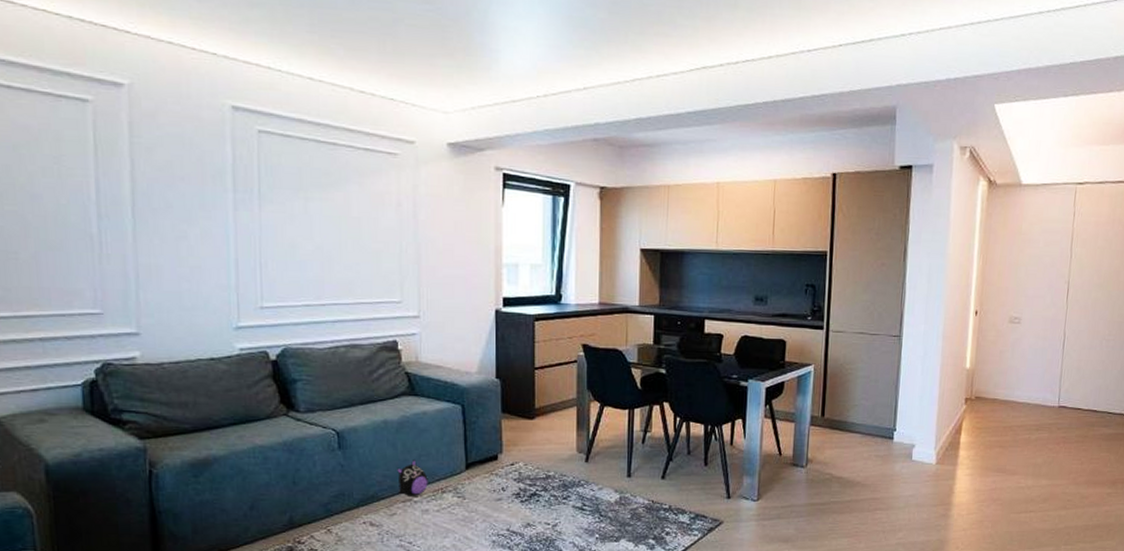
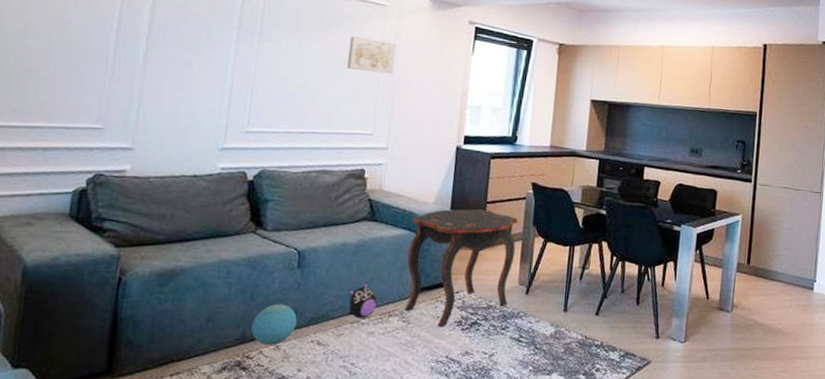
ball: none [299,487,345,529] -> present [251,303,297,345]
wall art: none [362,192,416,233] -> present [346,36,397,74]
side table: none [455,375,571,500] -> present [404,208,518,327]

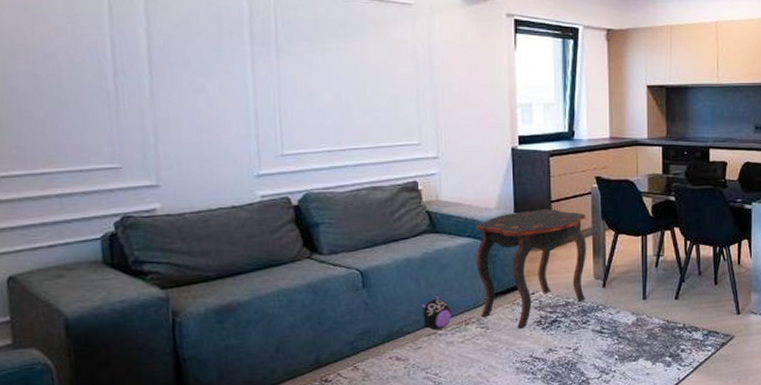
ball: present [251,303,297,345] -> none [325,325,371,367]
wall art: present [346,36,397,74] -> none [378,41,432,79]

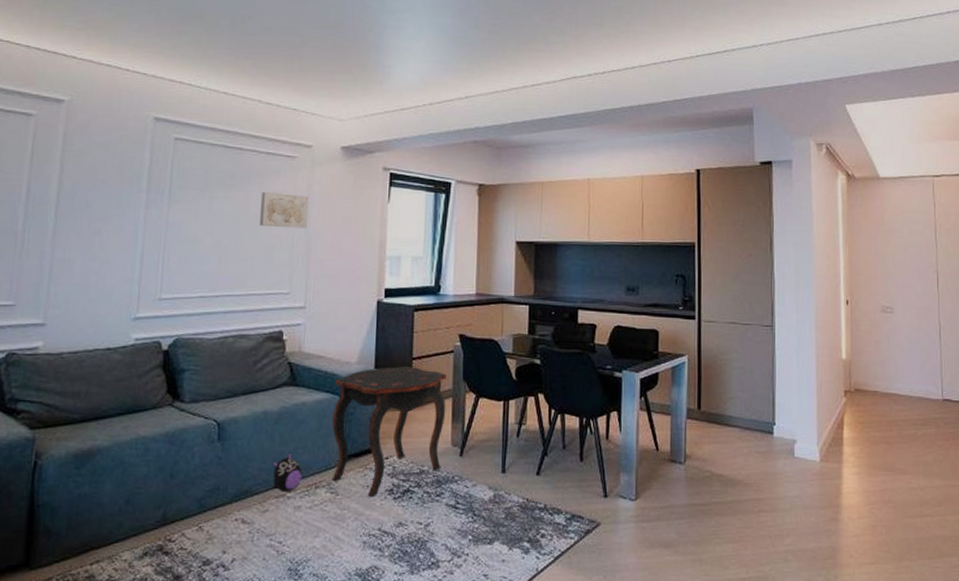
wall art: none [378,41,432,79] -> present [259,191,309,229]

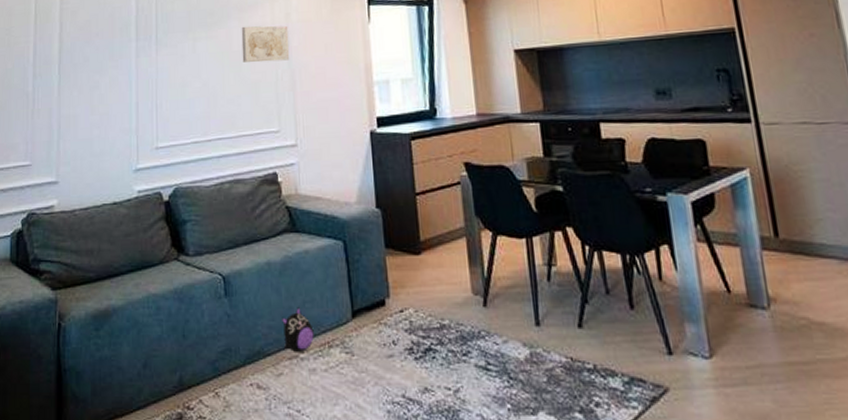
side table: present [331,365,446,497] -> none [336,202,464,357]

